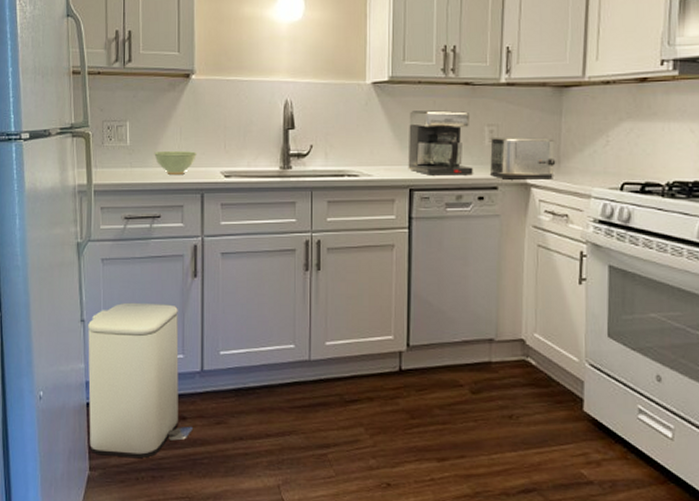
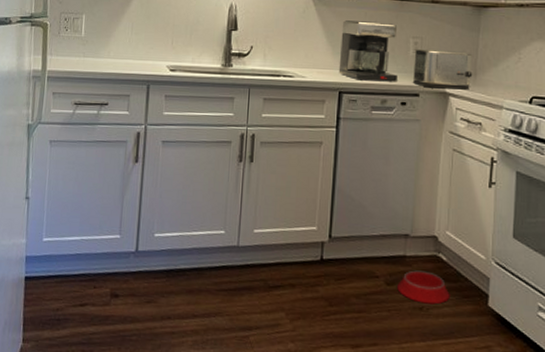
pedal bin: present [88,302,194,459] -> none [25,183,125,333]
bowl: present [154,151,197,174] -> none [106,44,146,66]
pet bowl: none [483,377,541,412] -> present [397,270,450,305]

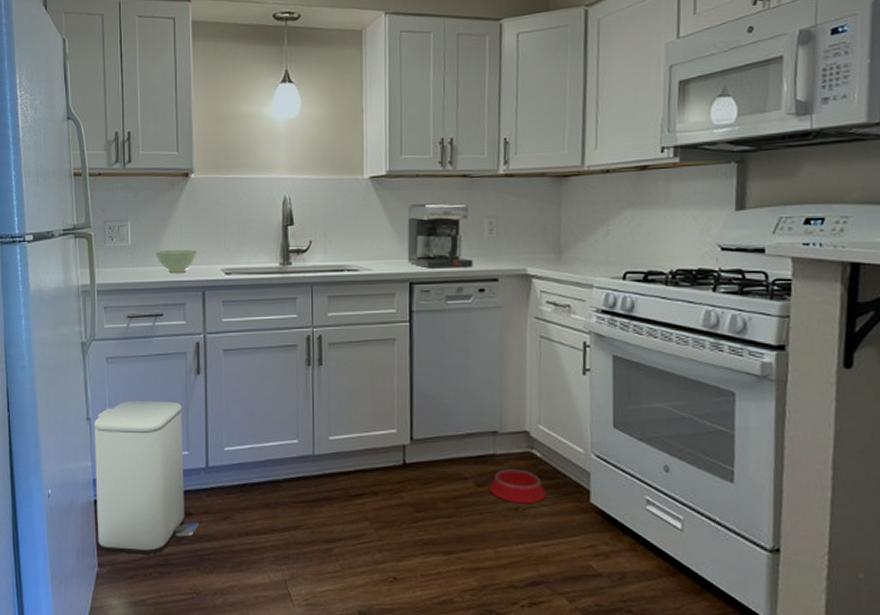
pedal bin: none [25,183,125,333] -> present [94,400,200,555]
bowl: none [106,44,146,66] -> present [155,249,197,273]
toaster: present [412,48,473,90] -> none [489,228,557,271]

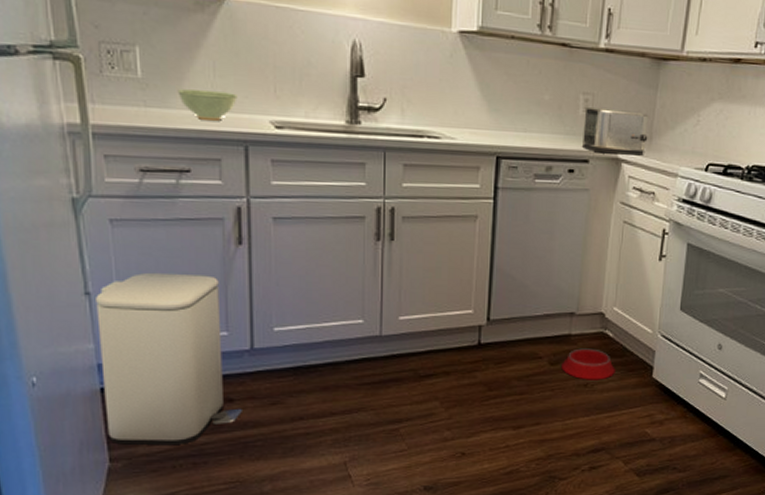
coffee maker: present [407,203,473,269] -> none [495,69,566,146]
toaster: none [489,228,557,271] -> present [581,106,649,156]

